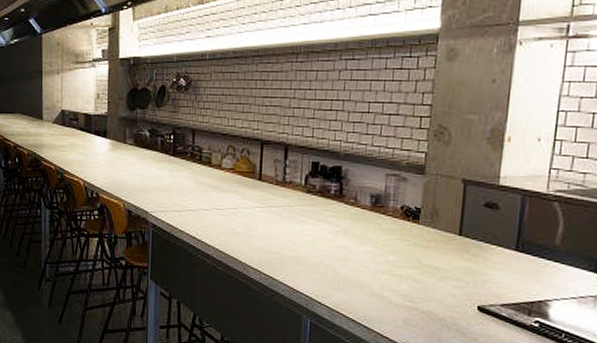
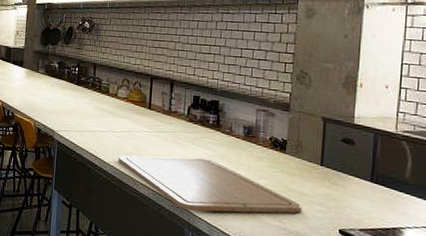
chopping board: none [224,234,437,296] -> present [118,155,303,214]

